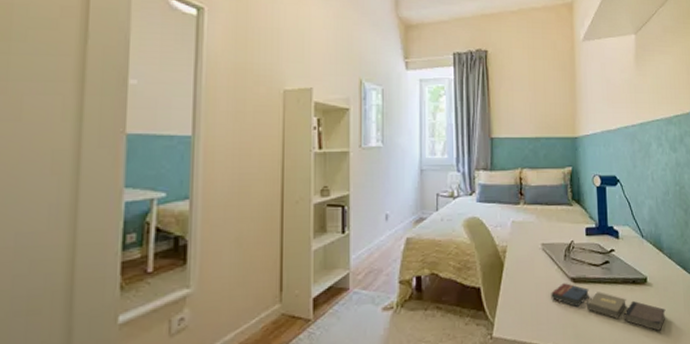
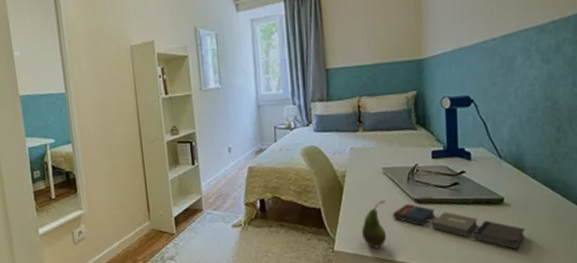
fruit: none [520,279,545,334] -> present [361,200,387,249]

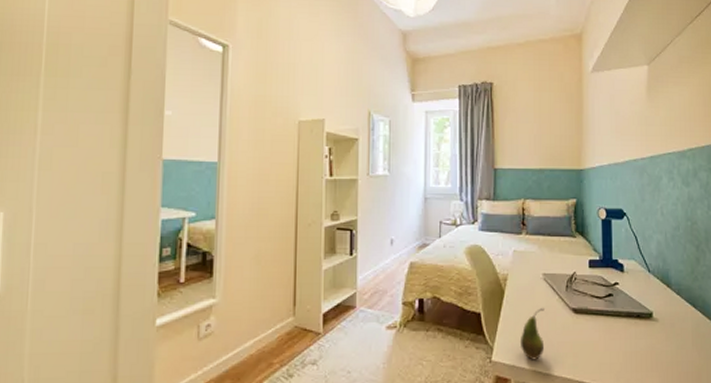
book set: present [393,204,525,251] -> none [551,313,672,368]

